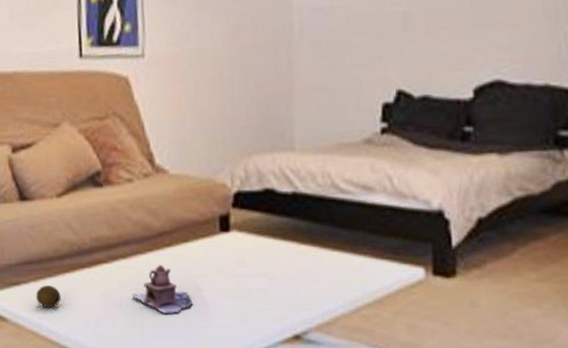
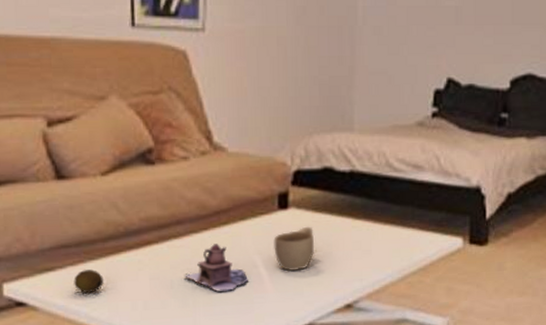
cup: none [216,250,258,297] -> present [273,226,314,272]

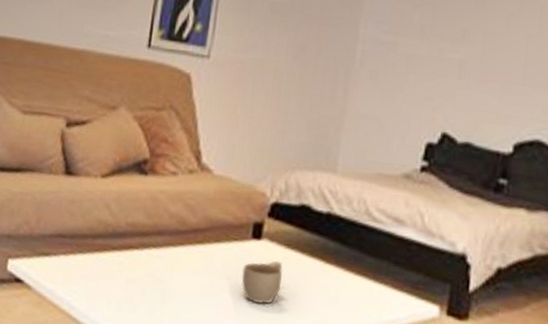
fruit: present [74,269,104,294] -> none [63,261,88,284]
teapot: present [183,244,248,292] -> none [156,260,214,310]

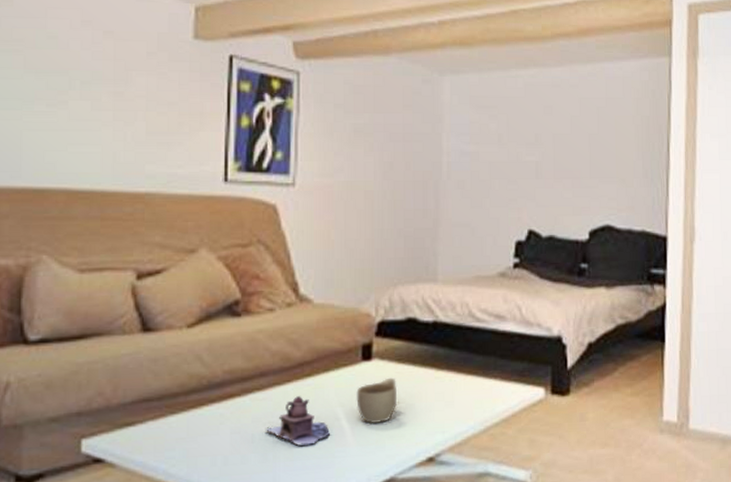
teapot: none [156,260,214,310] -> present [265,396,330,446]

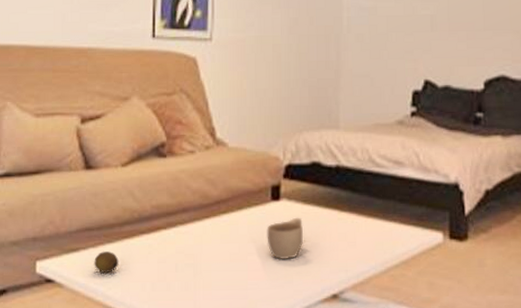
fruit: none [154,424,184,449] -> present [94,251,119,274]
teapot: present [265,396,330,446] -> none [187,231,243,277]

